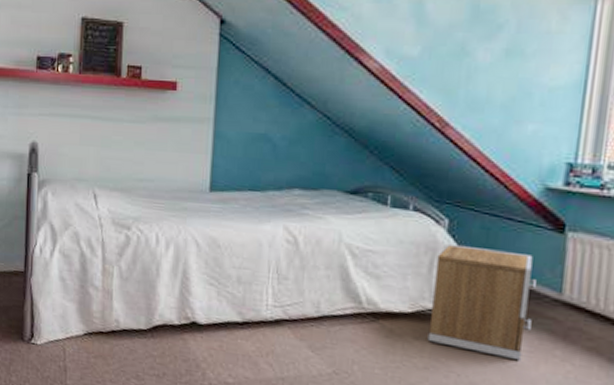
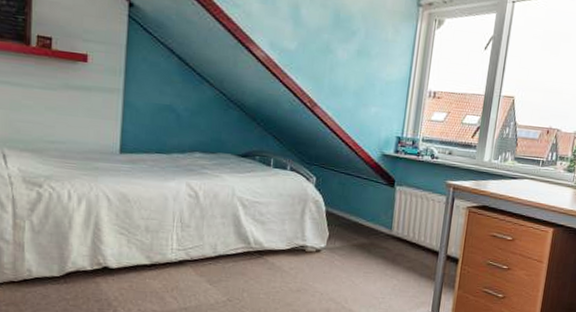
nightstand: present [427,243,536,360] -> none [300,195,375,279]

